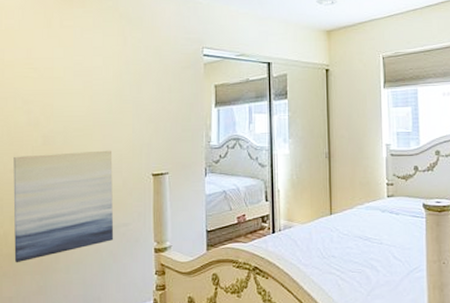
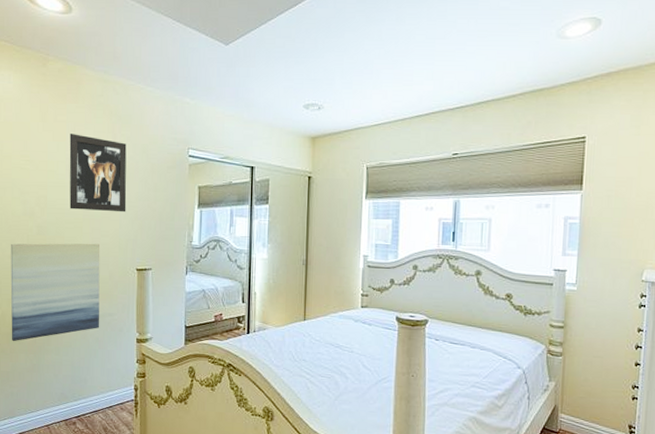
wall art: none [77,38,140,116] -> present [69,134,127,213]

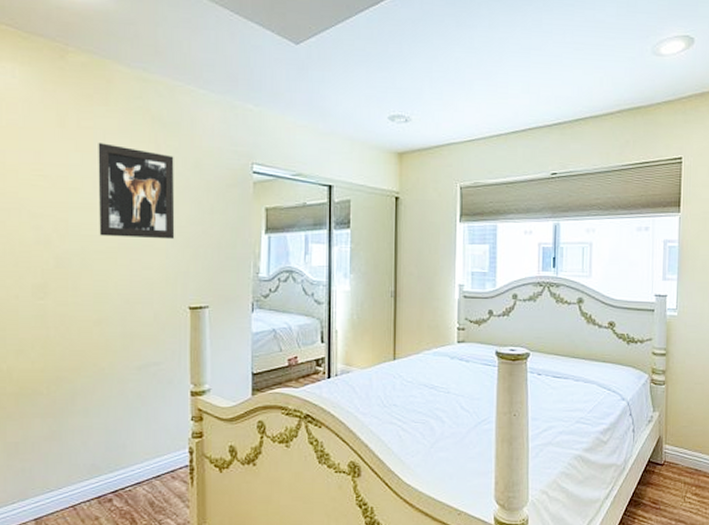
wall art: present [10,243,100,342] -> none [19,277,143,404]

